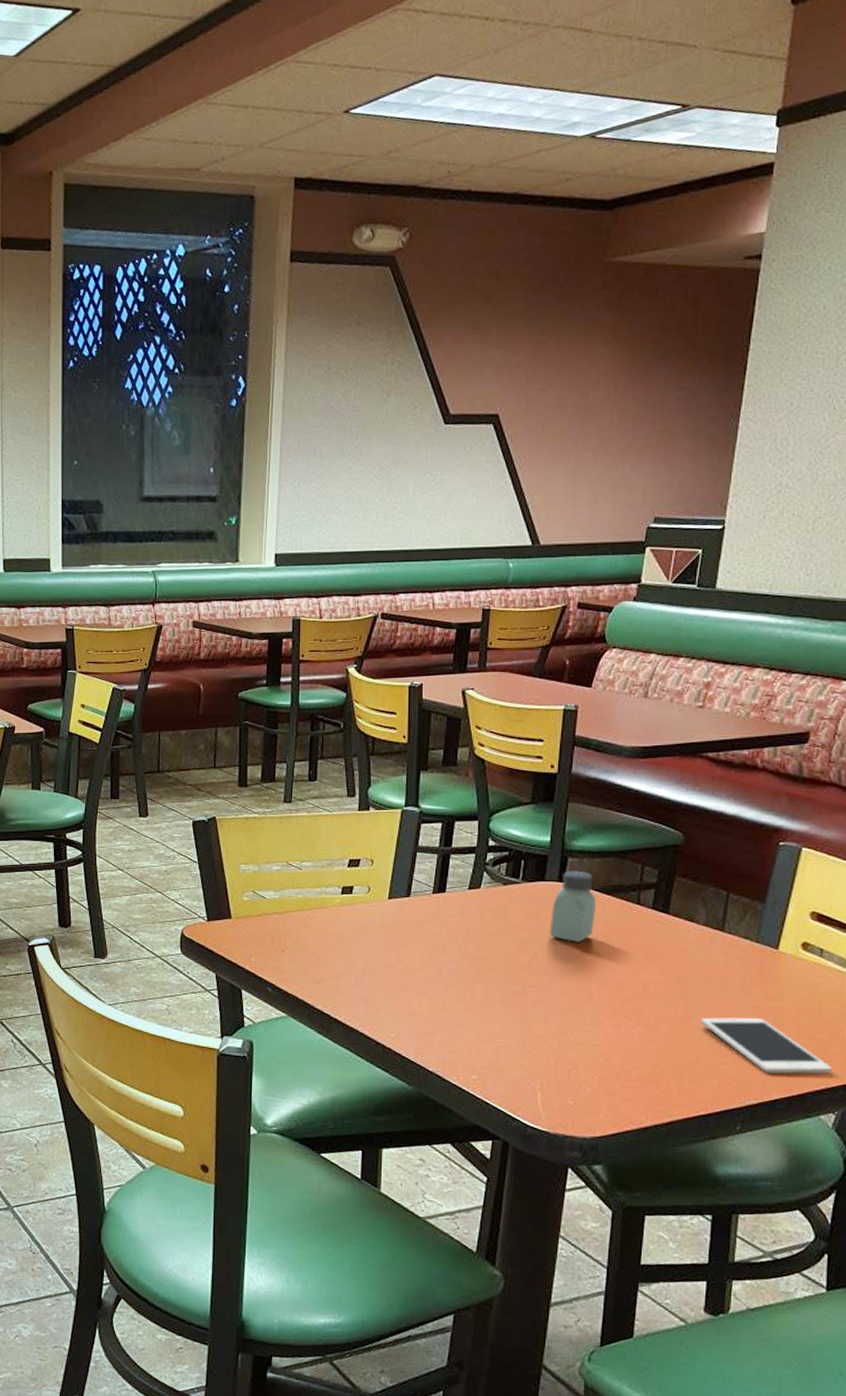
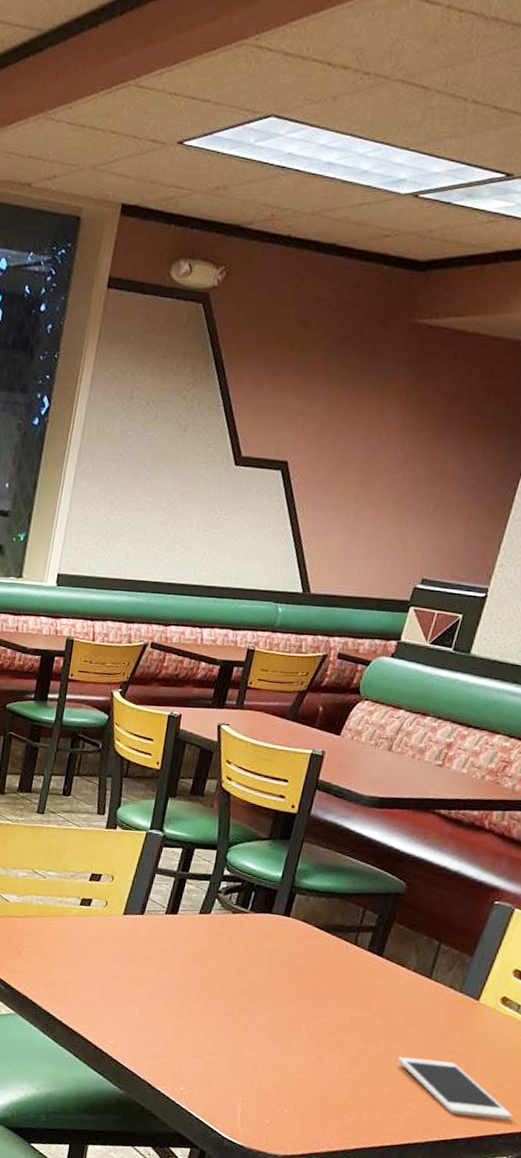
saltshaker: present [549,870,596,942] -> none [268,906,317,974]

